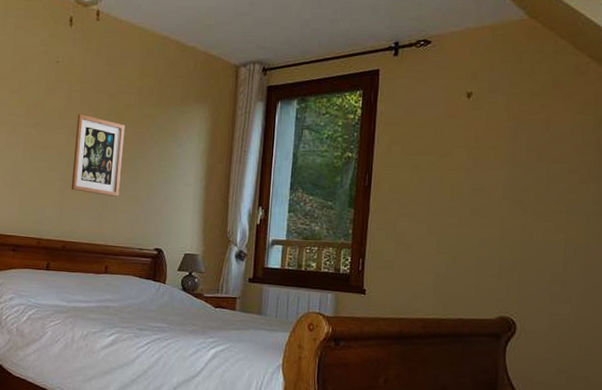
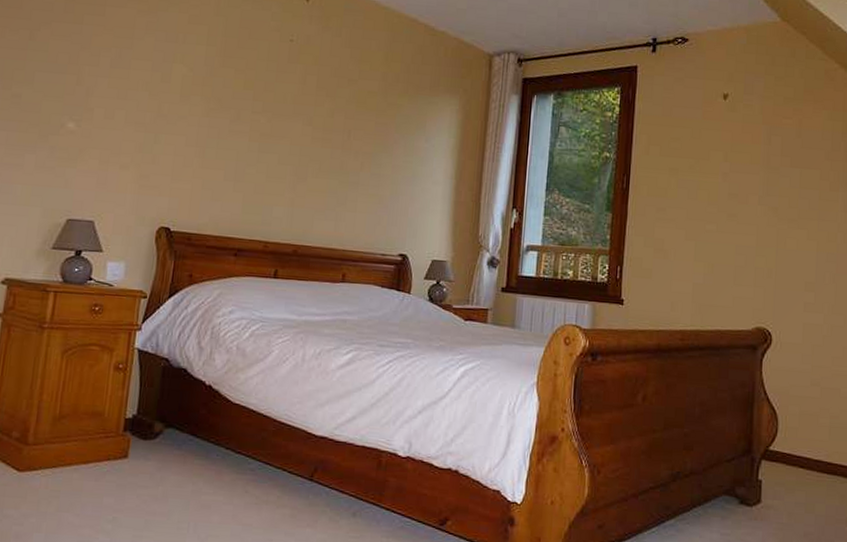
wall art: present [71,114,125,197] -> none [304,100,368,195]

